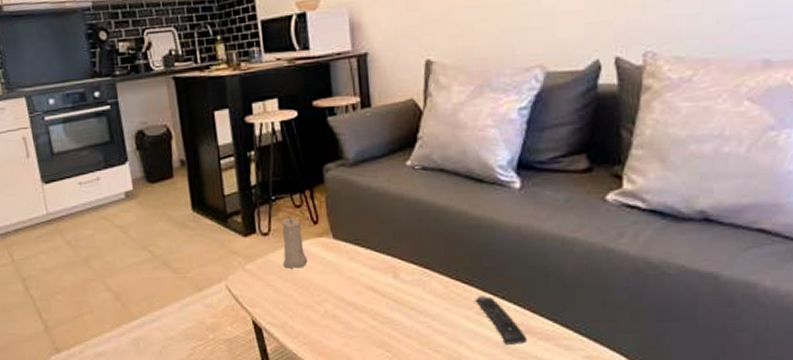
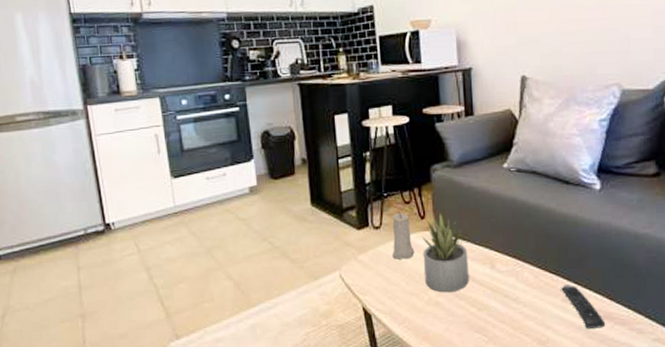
succulent plant: none [315,215,370,305] -> present [422,211,469,293]

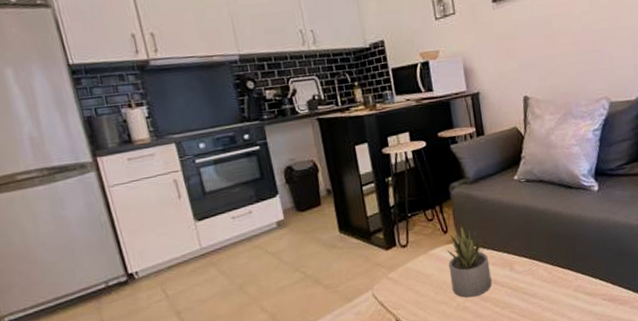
candle: present [392,211,415,259] -> none [417,229,441,273]
remote control: present [561,285,606,328] -> none [572,276,611,312]

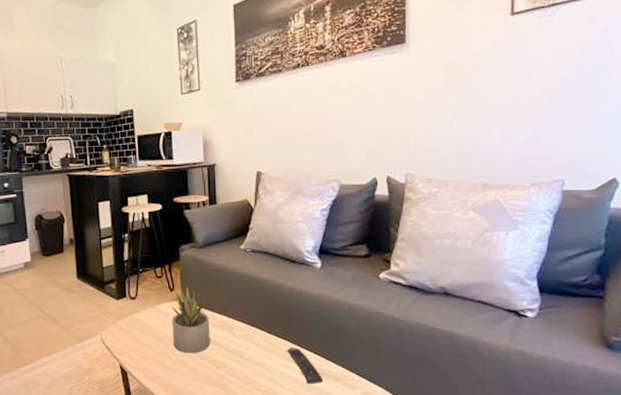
remote control: none [572,276,611,312] -> present [287,347,323,384]

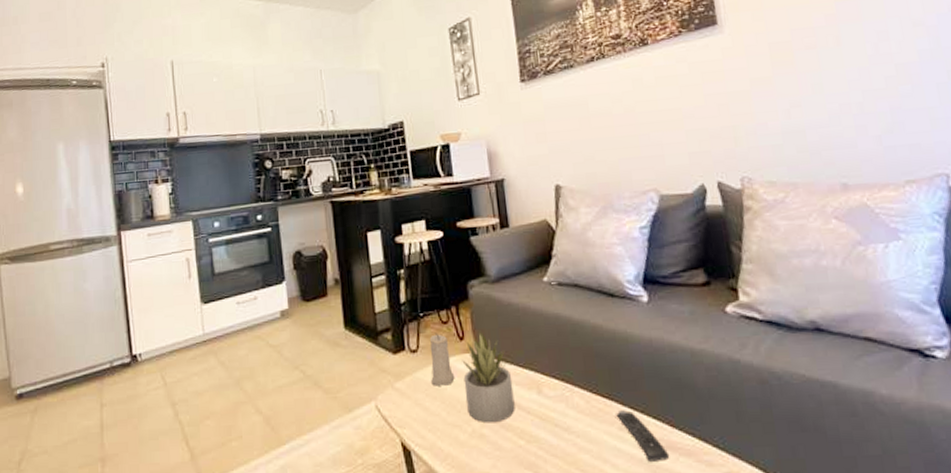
candle: none [146,284,165,325] -> present [429,332,455,386]

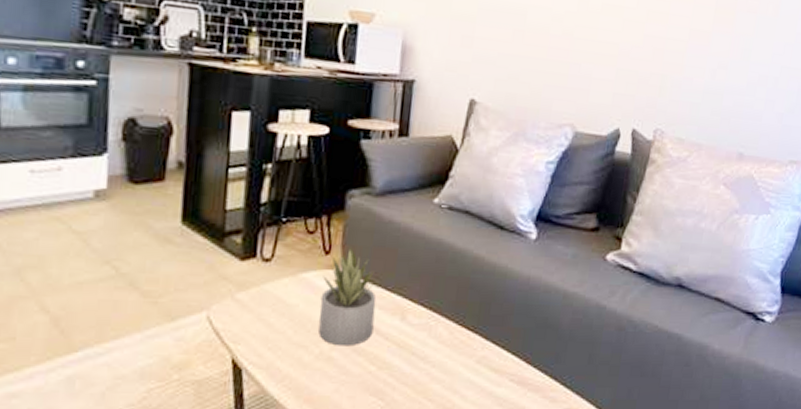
candle: present [429,332,455,386] -> none [281,242,311,302]
remote control: present [616,410,670,462] -> none [477,344,519,395]

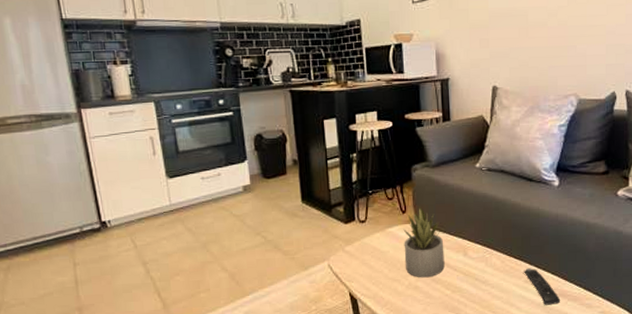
remote control: none [477,344,519,395] -> present [524,268,561,305]

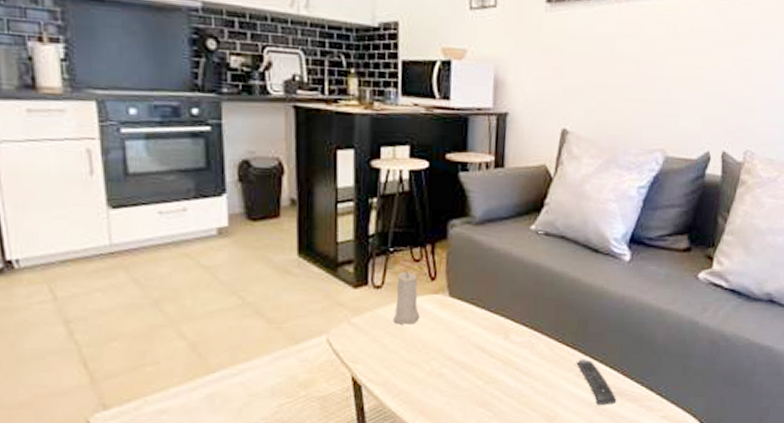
candle: none [376,207,397,250] -> present [393,270,420,325]
succulent plant: present [403,206,445,278] -> none [429,273,481,364]

